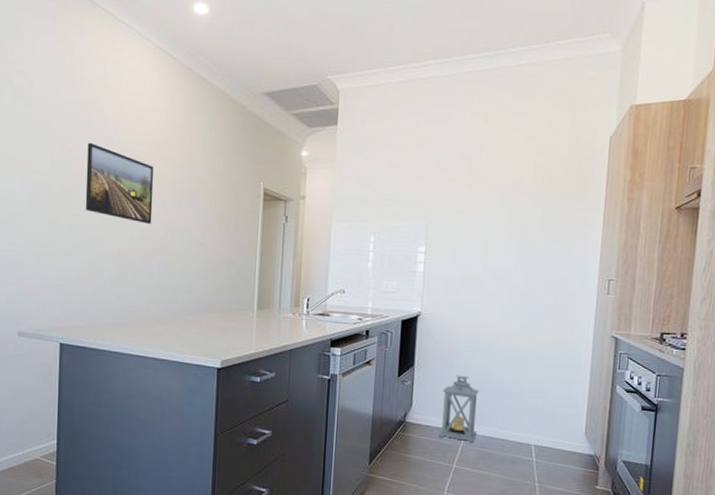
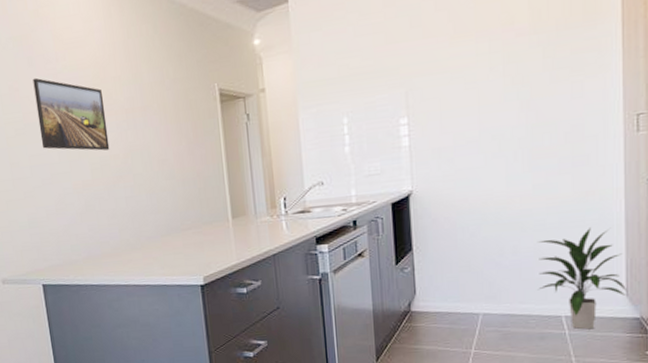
lantern: present [438,375,479,443] -> none [449,251,494,324]
indoor plant: none [515,370,586,460] -> present [538,228,626,330]

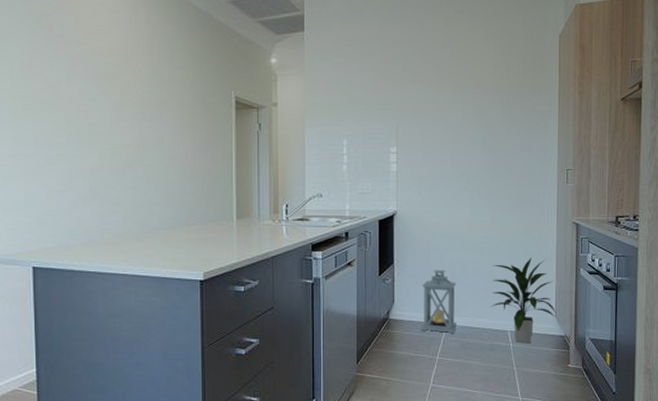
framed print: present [33,77,110,151] -> none [49,56,122,138]
lantern: none [449,251,494,324] -> present [421,269,456,334]

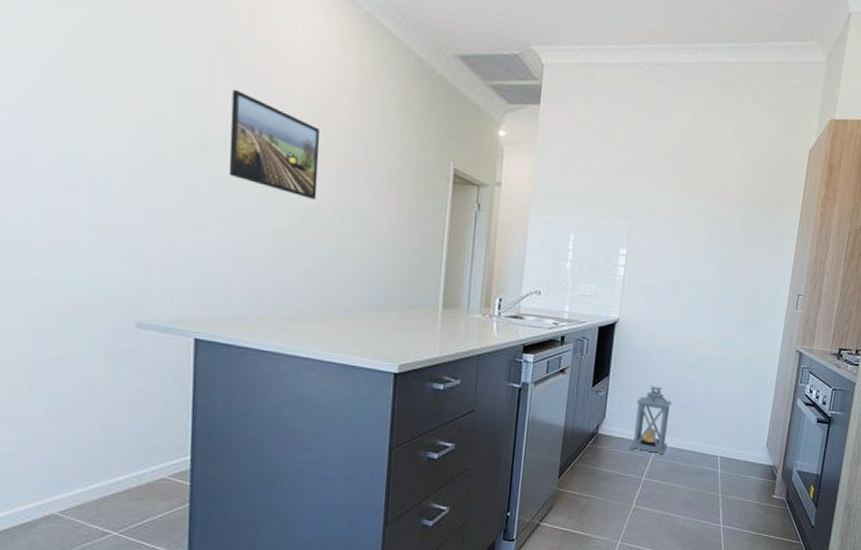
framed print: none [49,56,122,138] -> present [228,89,320,200]
indoor plant: present [491,258,555,344] -> none [704,383,770,471]

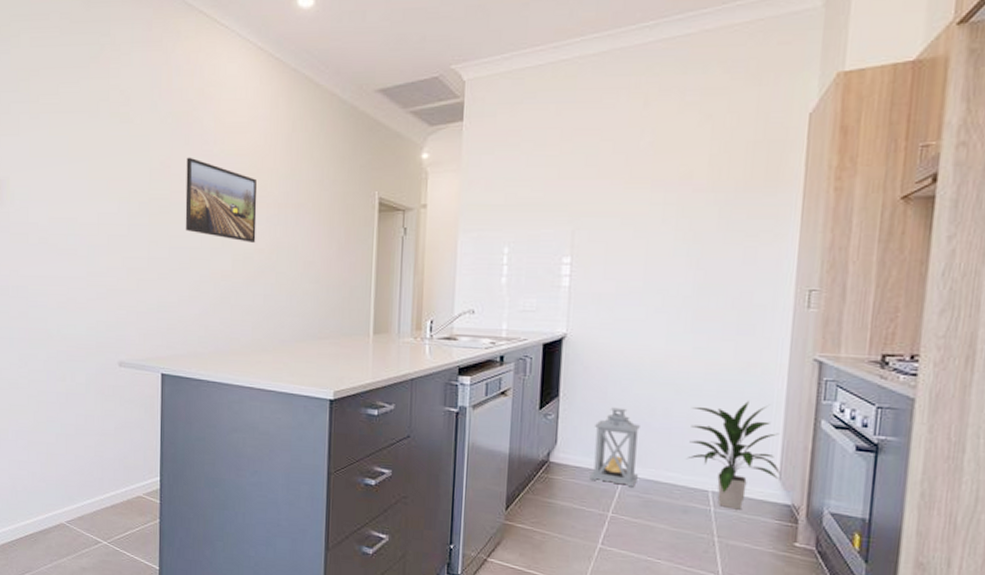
indoor plant: none [704,383,770,471] -> present [686,401,780,510]

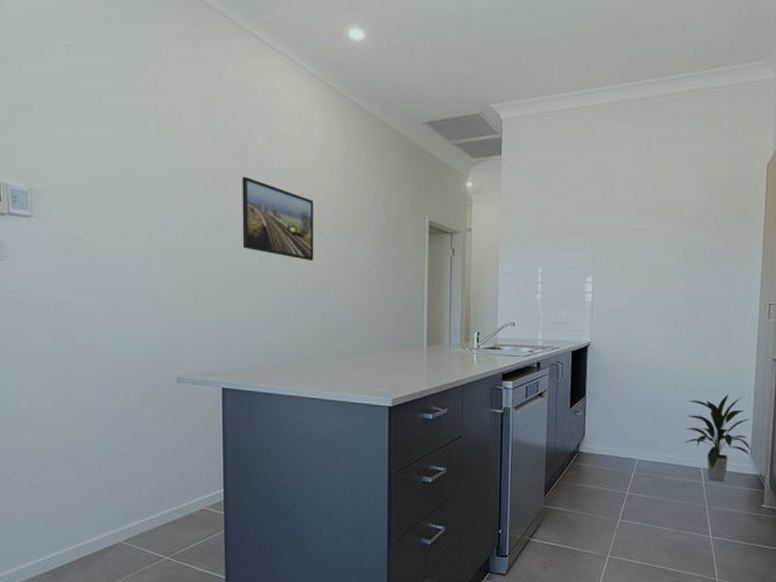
lantern: present [590,407,640,487] -> none [611,403,649,469]

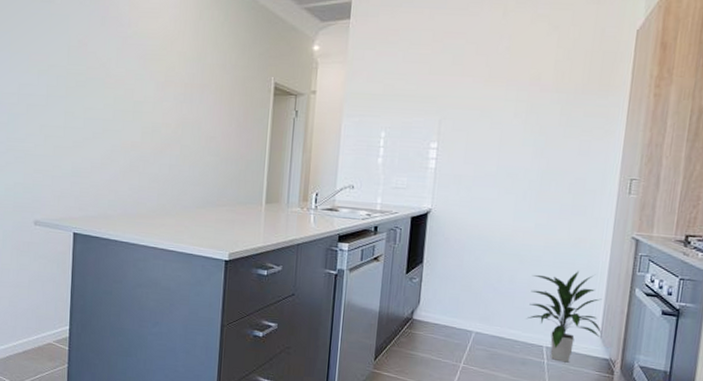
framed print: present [242,176,314,261] -> none [99,37,166,118]

